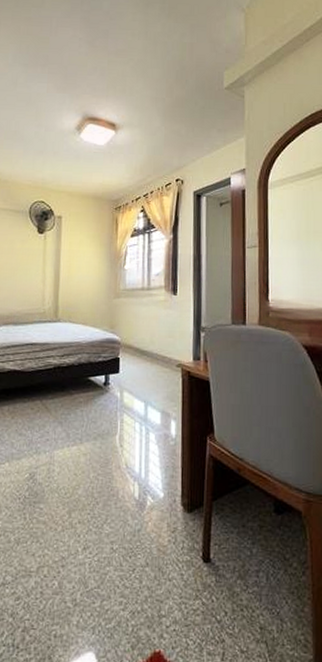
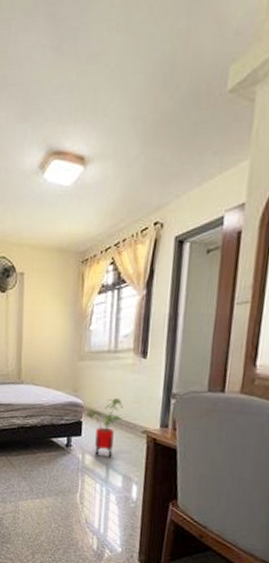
house plant: none [124,334,158,395] -> present [86,398,123,458]

